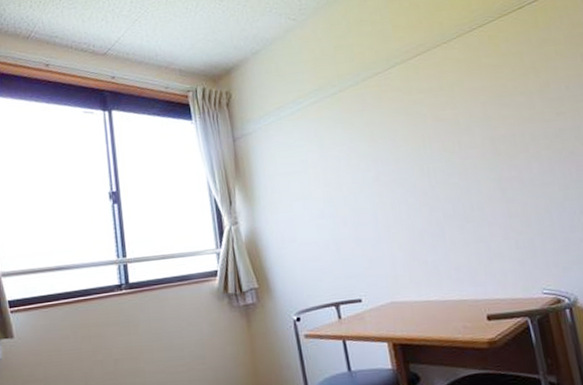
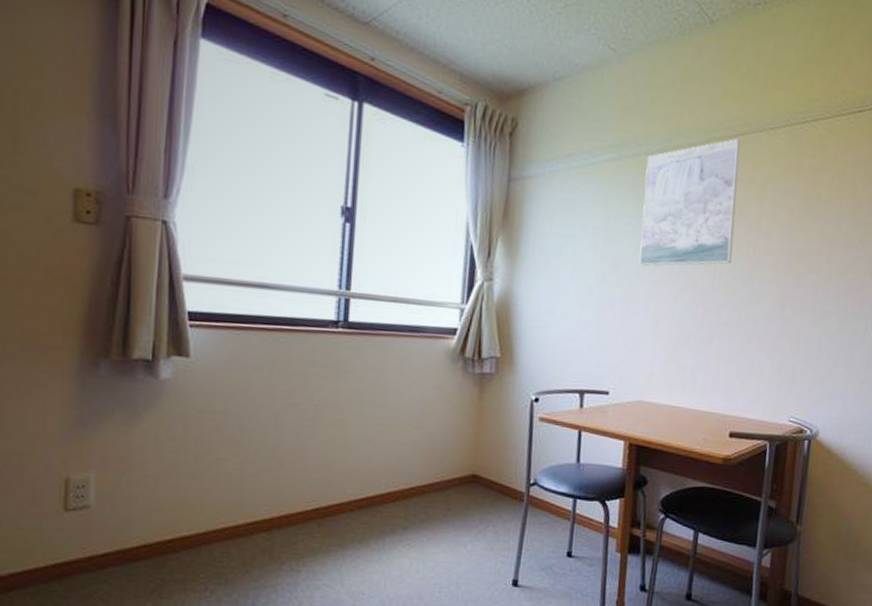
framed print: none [343,59,442,182] -> present [639,139,741,266]

